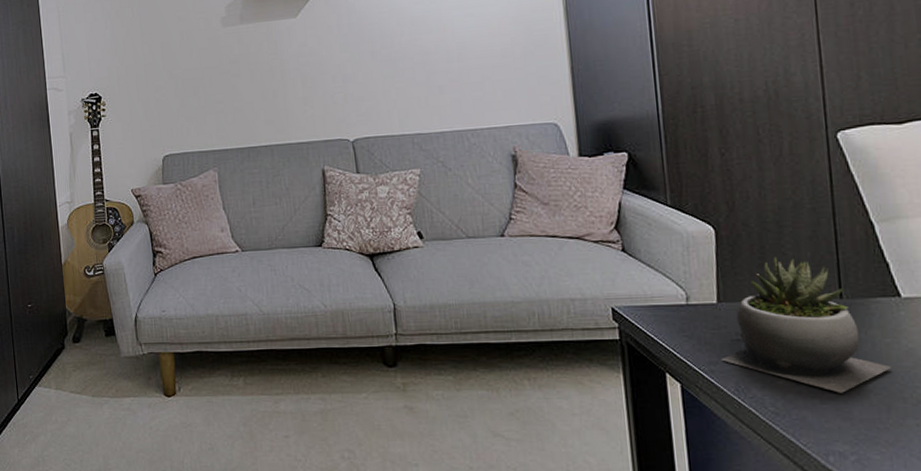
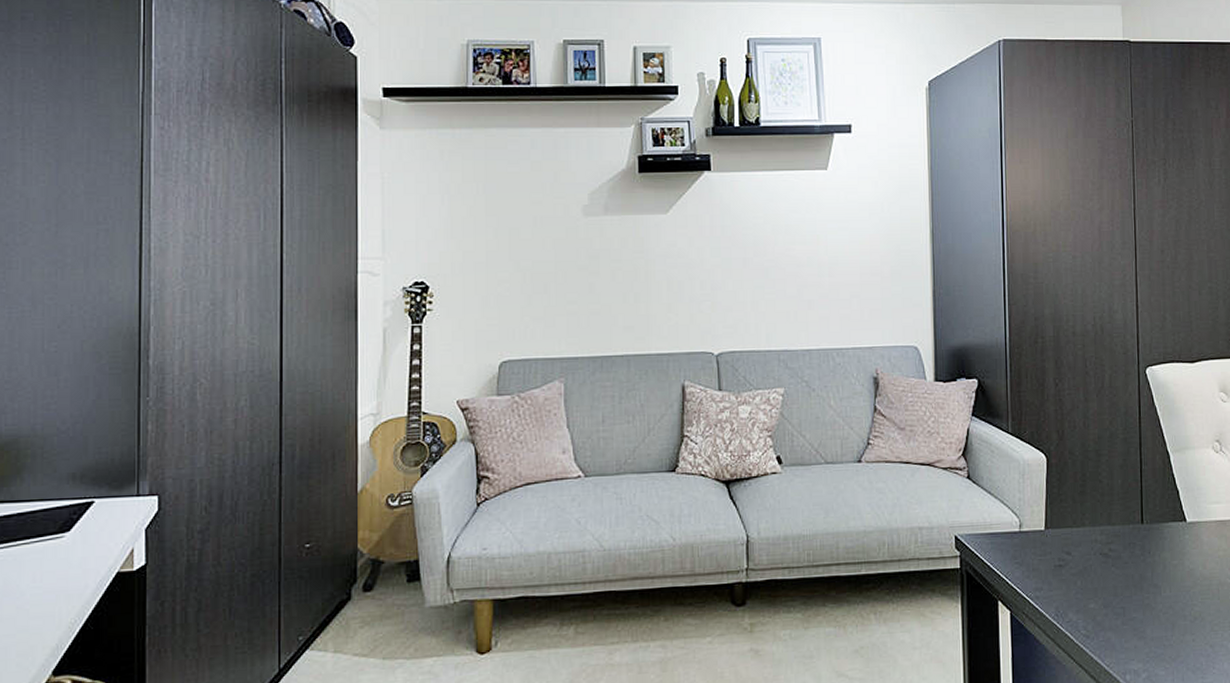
succulent plant: present [721,257,892,393] -> none [1045,484,1177,614]

